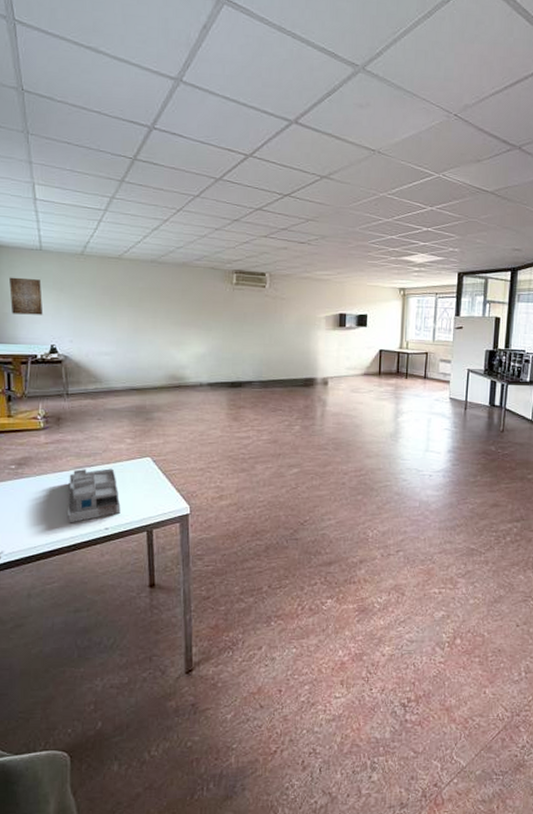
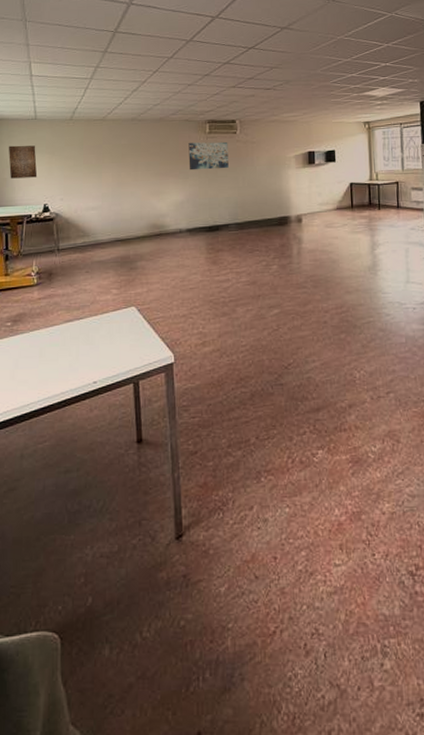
desk organizer: present [68,468,121,523] -> none [58,320,108,378]
wall art: none [212,293,256,324] -> present [188,141,229,171]

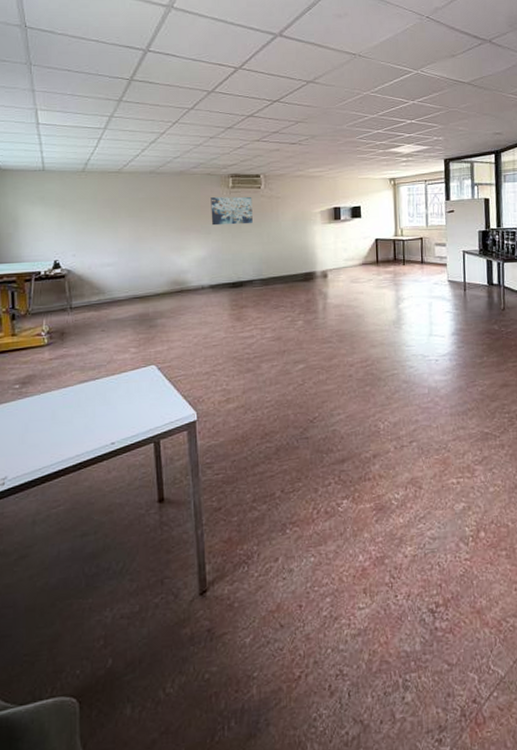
wall art: present [9,145,38,179] -> none [13,198,47,234]

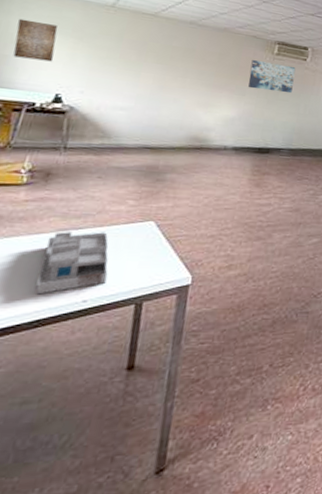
wall art: none [13,198,47,234] -> present [13,18,58,62]
desk organizer: none [73,380,127,441] -> present [35,232,109,295]

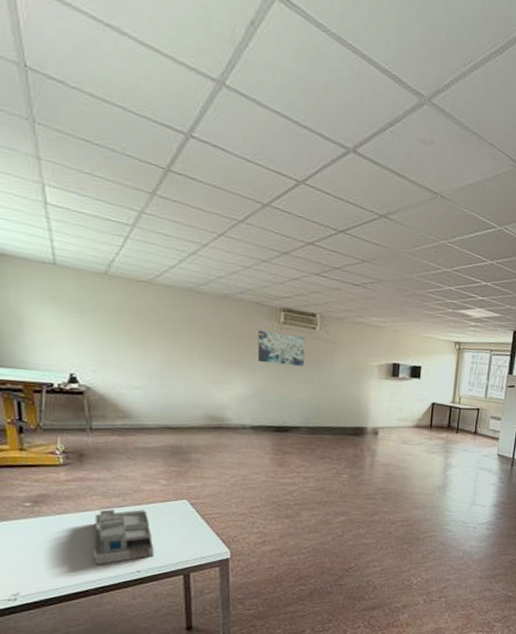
wall art: present [13,18,58,62] -> none [17,292,60,339]

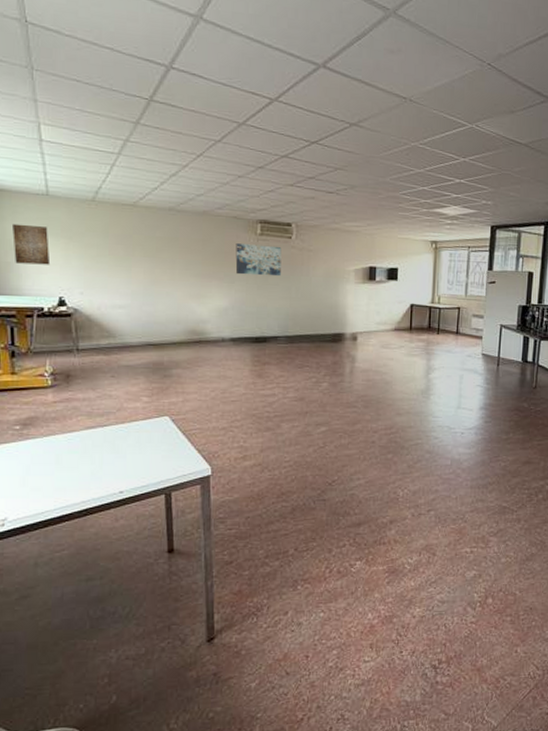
wall art: none [17,292,60,339] -> present [12,223,51,265]
desk organizer: present [94,509,154,565] -> none [78,428,137,487]

